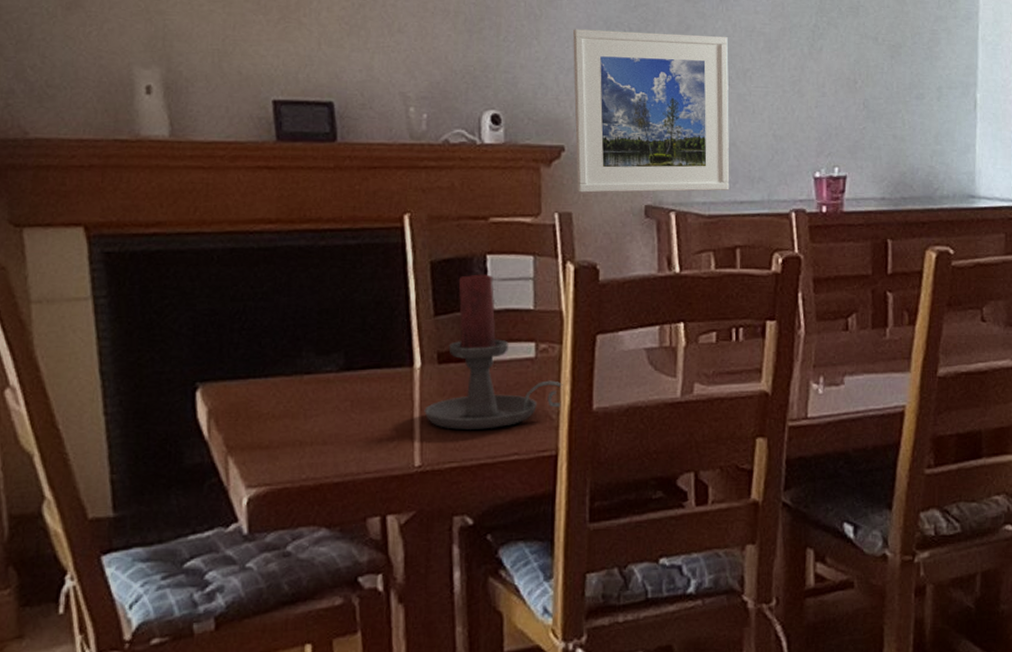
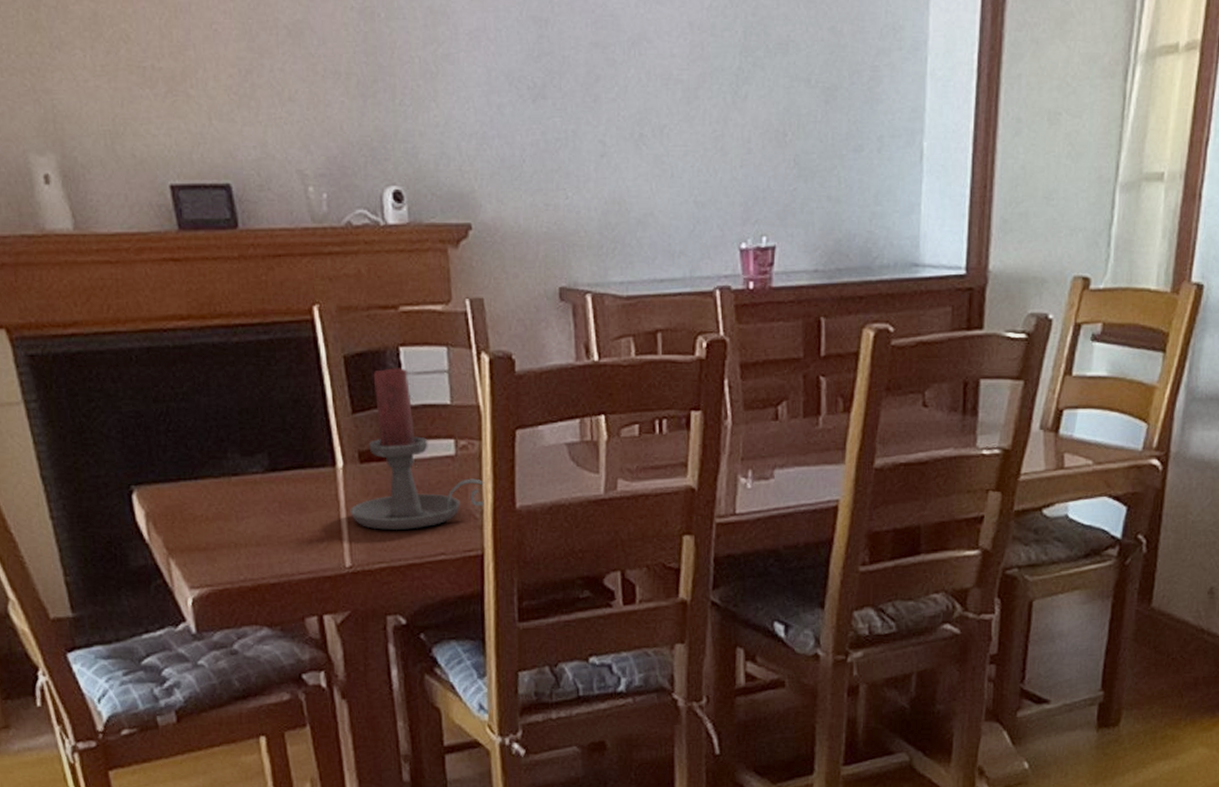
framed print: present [573,29,730,193] -> none [473,86,649,275]

